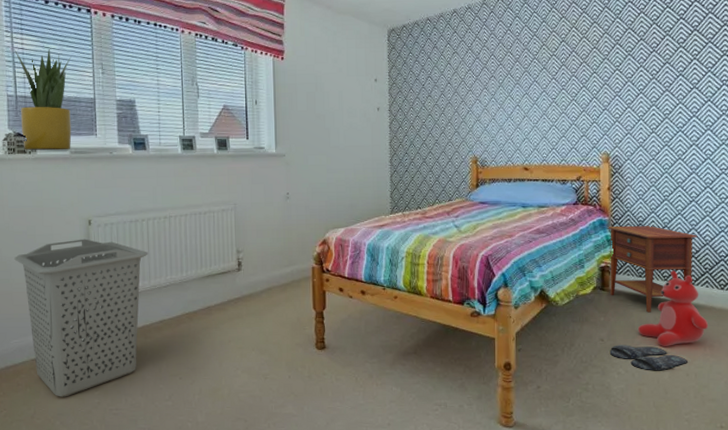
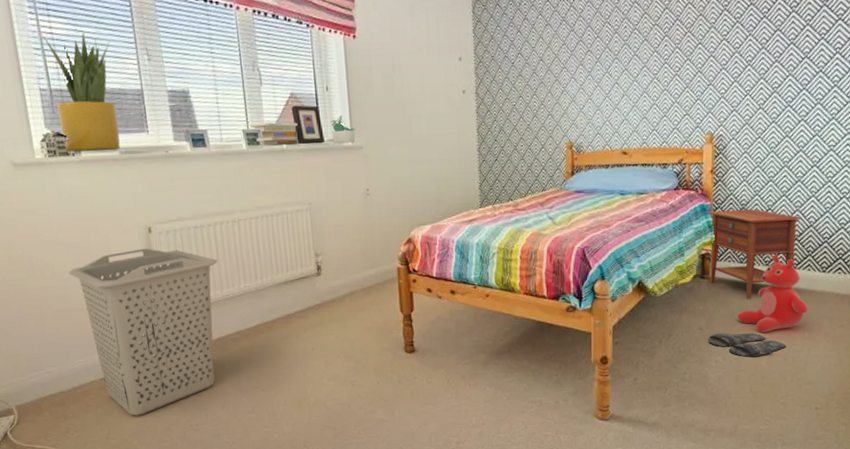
books: none [185,130,228,152] -> present [249,122,298,146]
picture frame: none [223,116,251,151] -> present [291,105,325,145]
succulent plant: none [257,126,279,151] -> present [330,115,355,144]

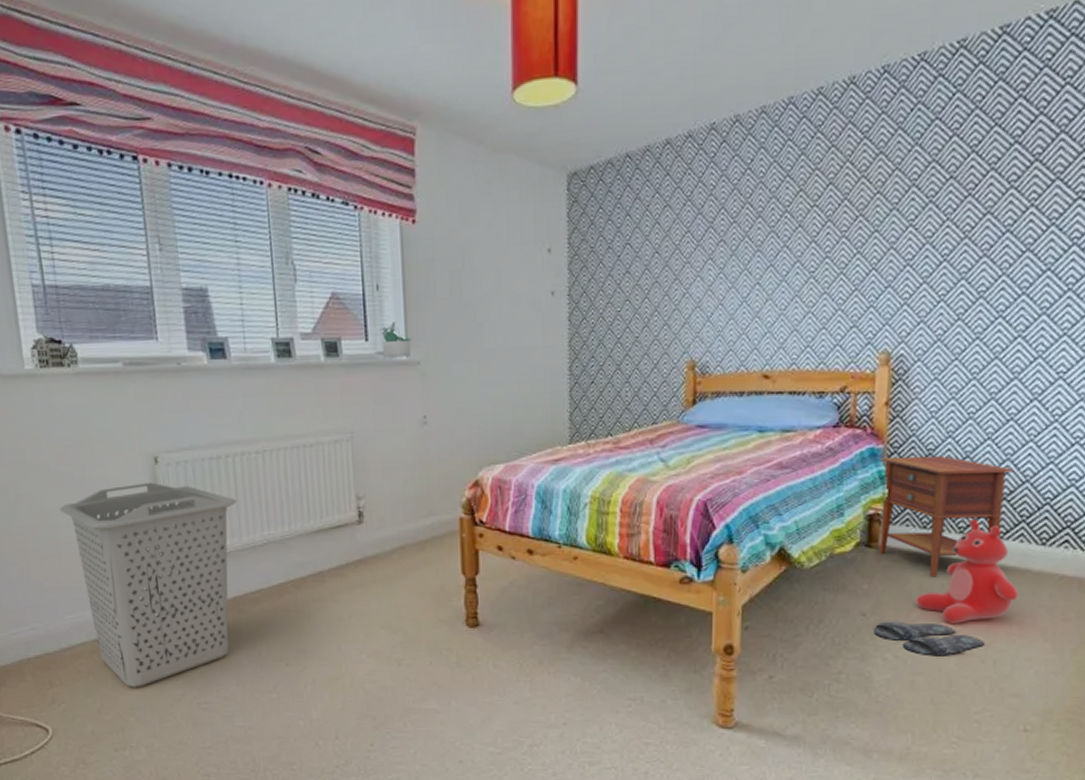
planter: present [41,33,121,153] -> none [35,217,124,363]
books: present [249,122,298,146] -> none [279,329,340,360]
picture frame: present [291,105,325,145] -> none [332,308,372,359]

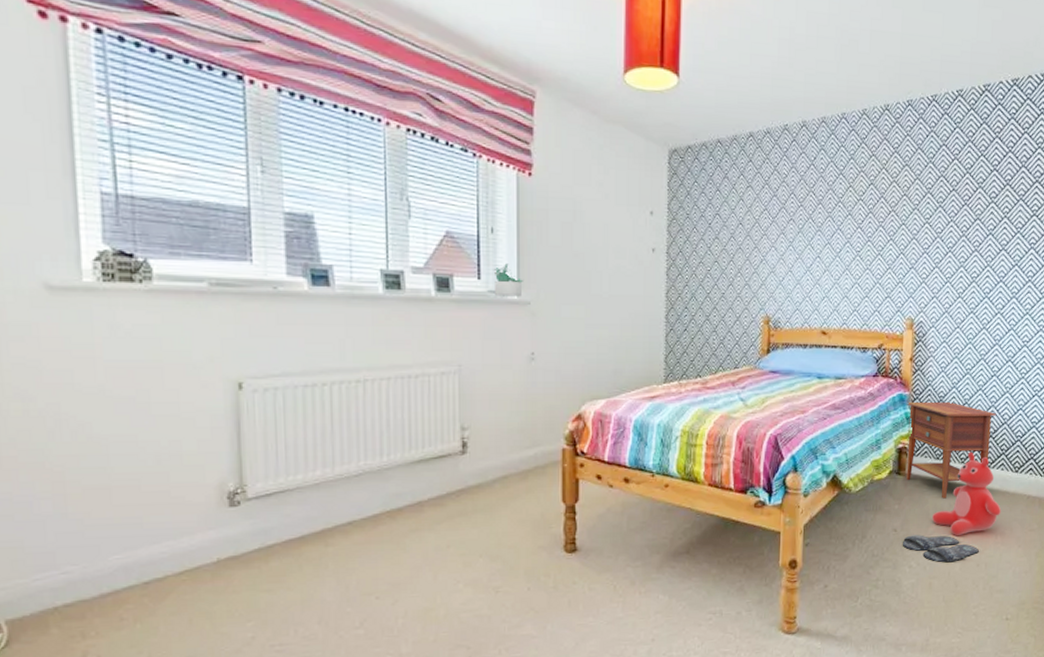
laundry basket: present [59,482,237,687] -> none [114,409,331,633]

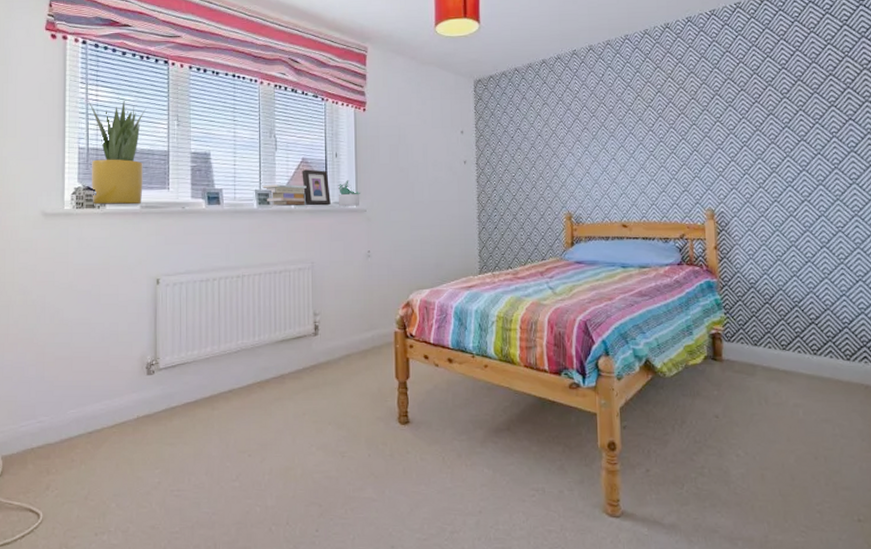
planter: none [112,123,211,281] -> present [88,101,146,205]
books: none [388,263,452,294] -> present [261,184,307,207]
picture frame: none [445,246,484,295] -> present [302,169,331,206]
slippers: present [903,535,979,563] -> none [727,422,815,454]
nightstand: present [906,401,996,499] -> none [715,288,816,386]
teddy bear: present [931,451,1001,536] -> none [756,338,836,426]

